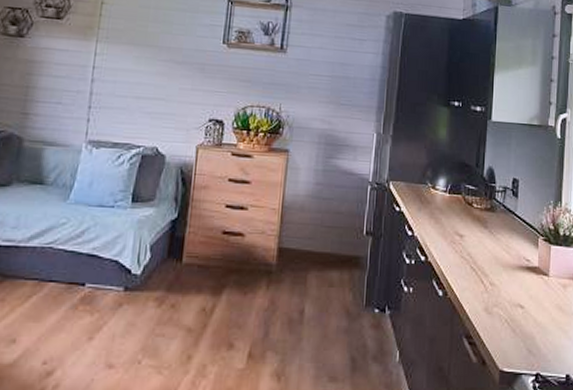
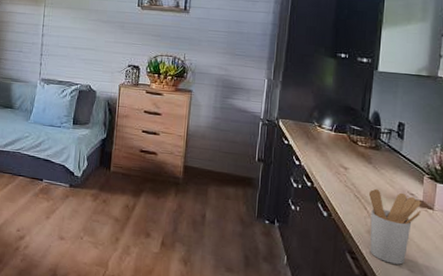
utensil holder: none [485,257,538,344] -> present [368,188,422,265]

